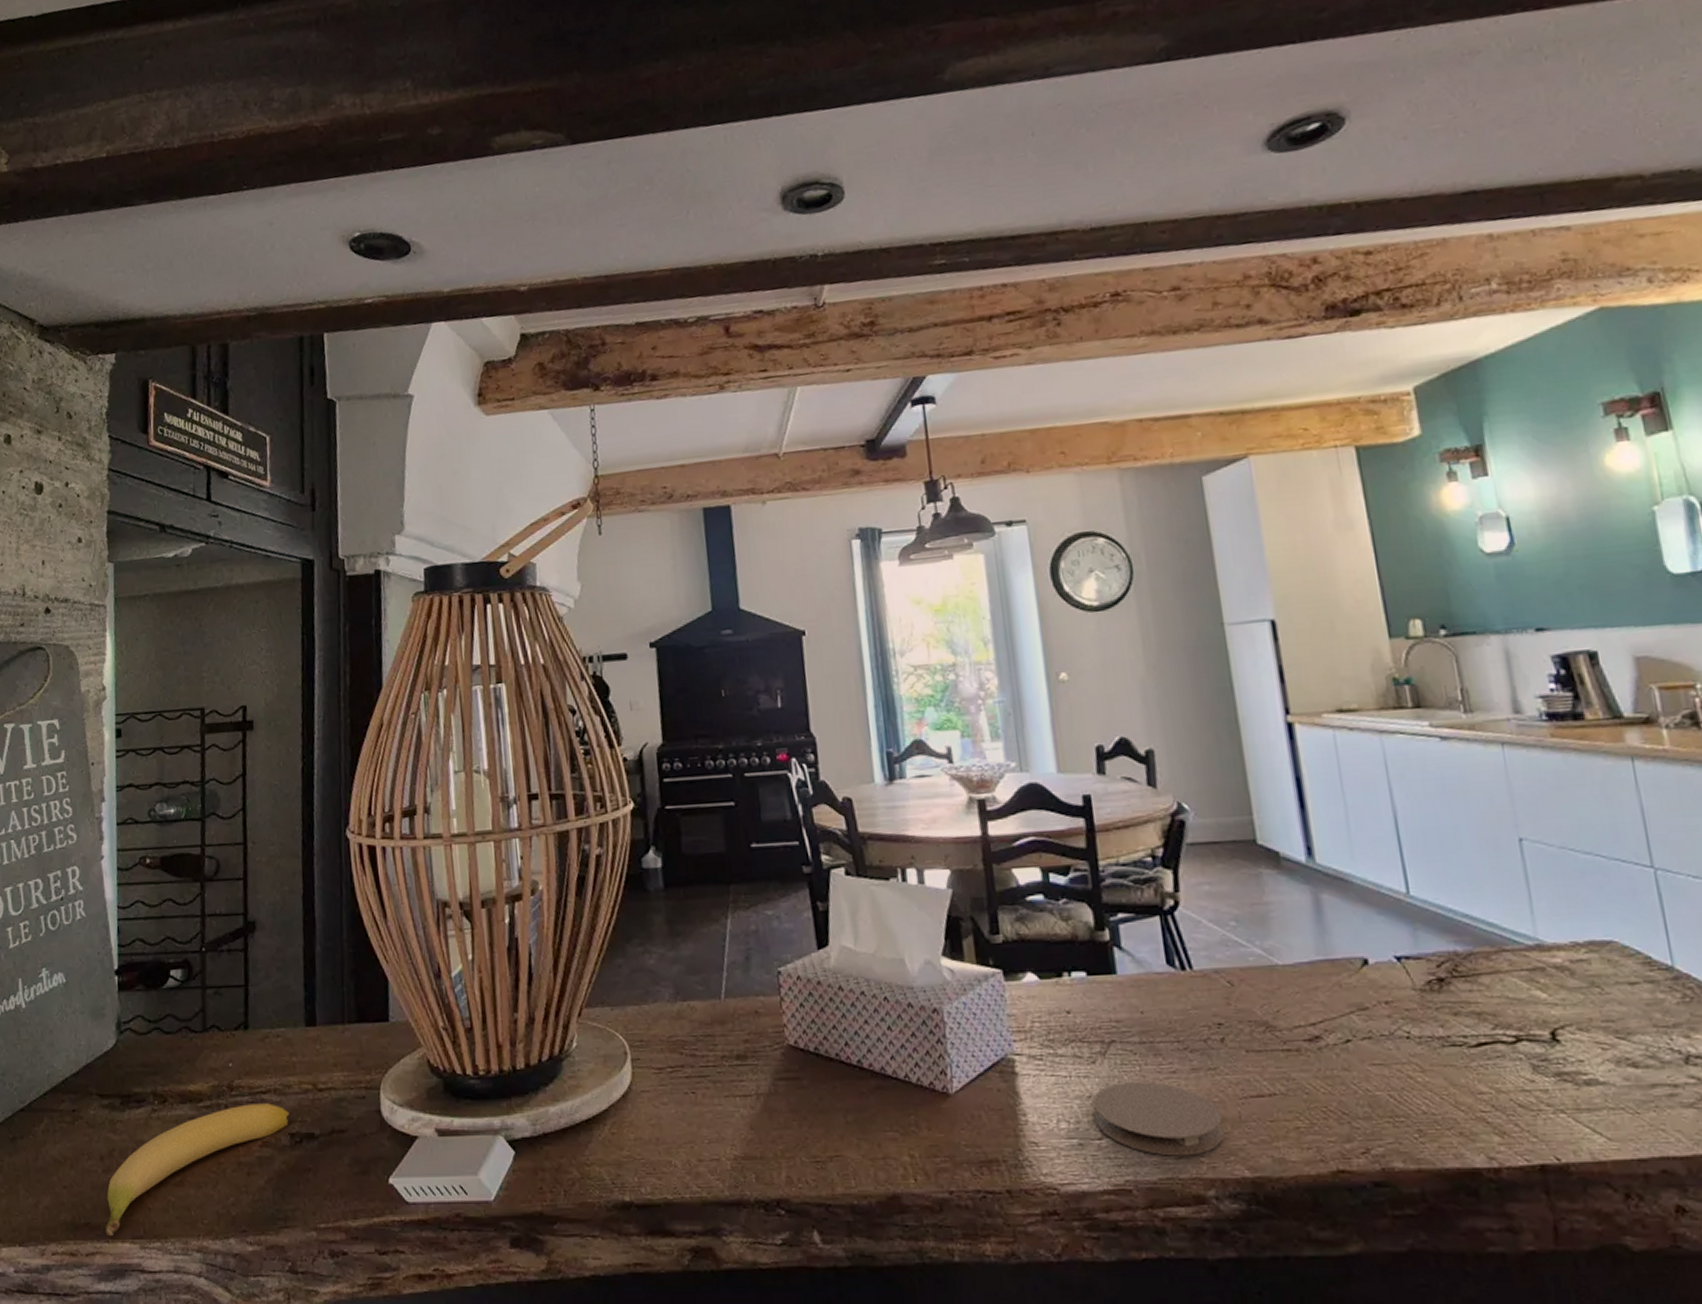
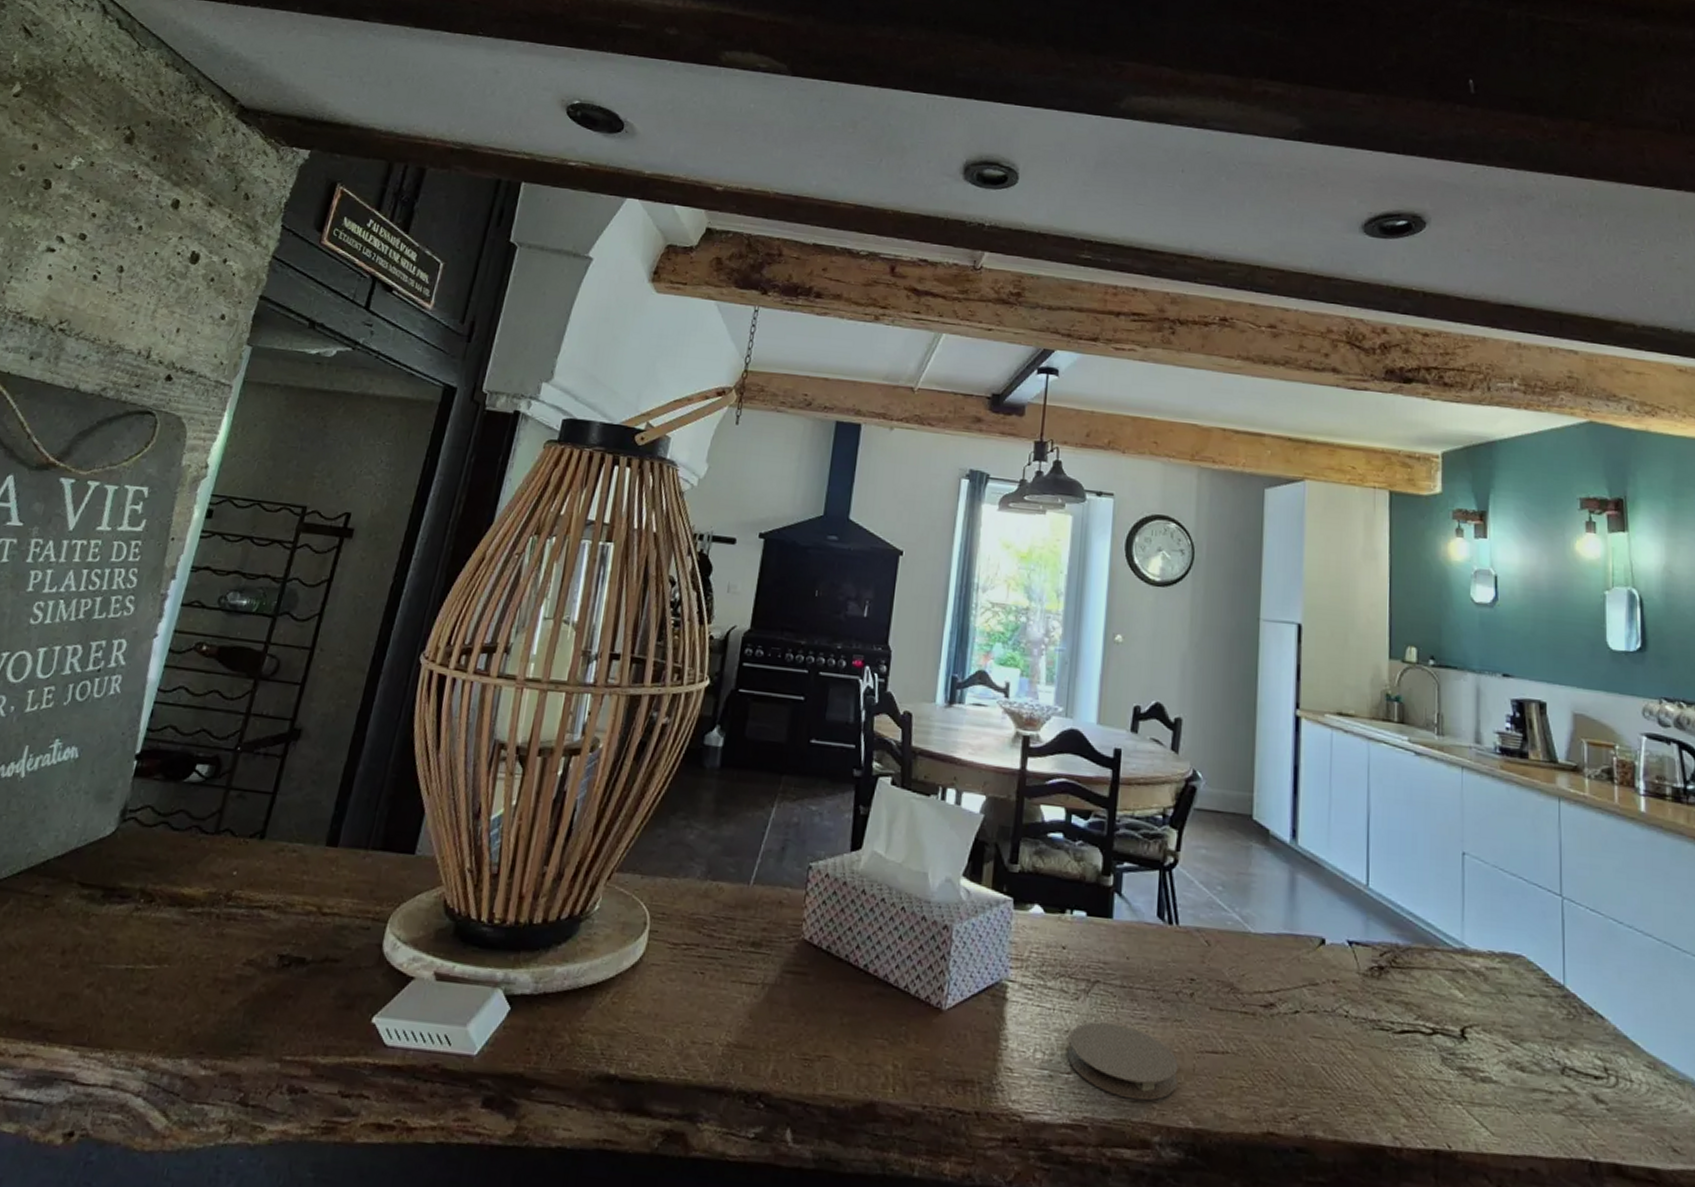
banana: present [105,1103,289,1237] -> none [44,917,284,1040]

